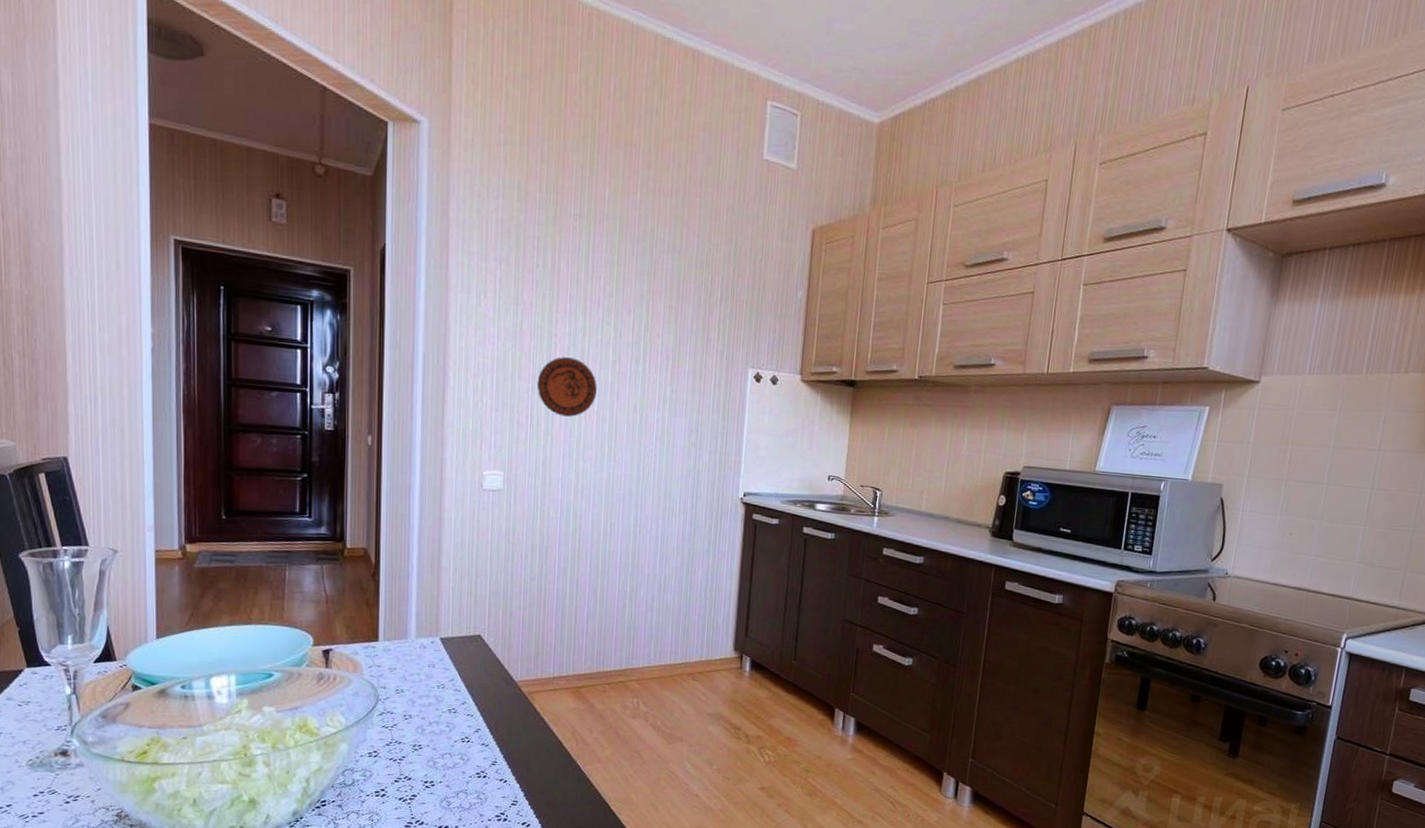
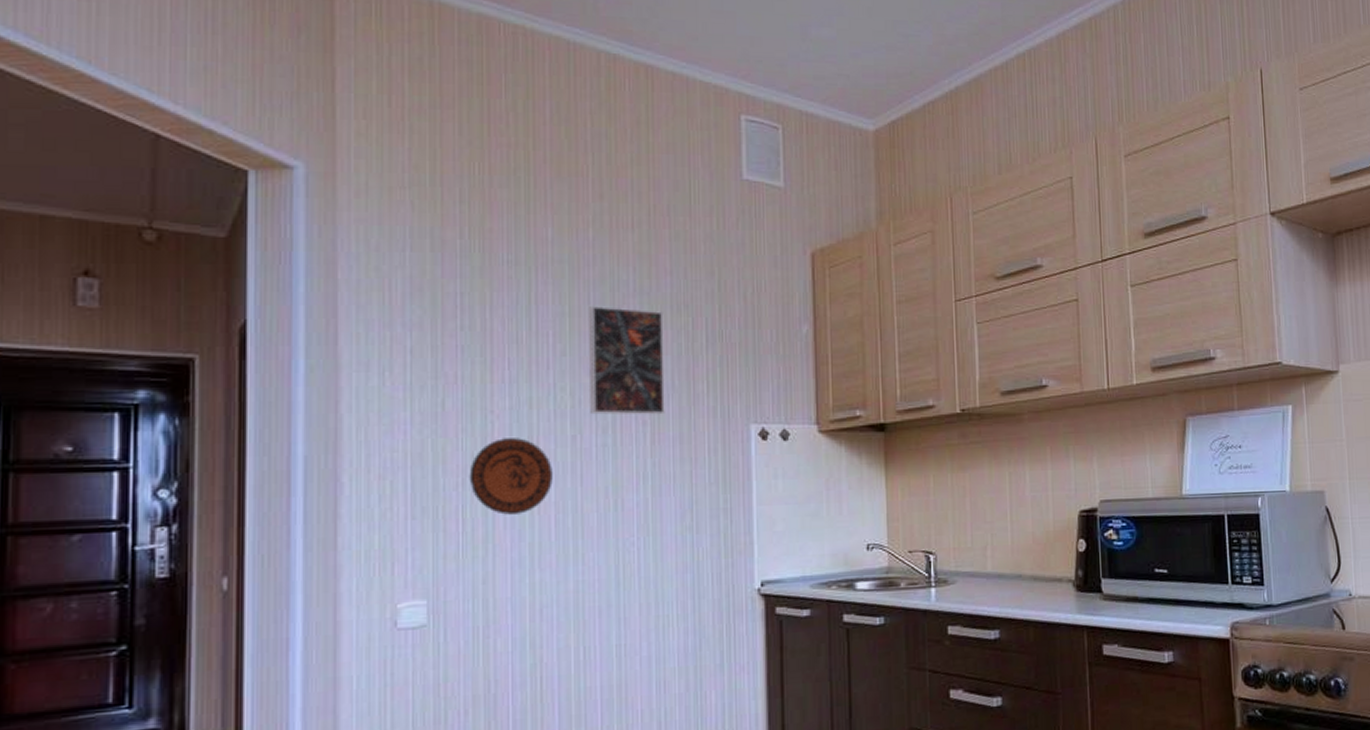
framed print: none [628,258,690,353] -> present [589,306,665,415]

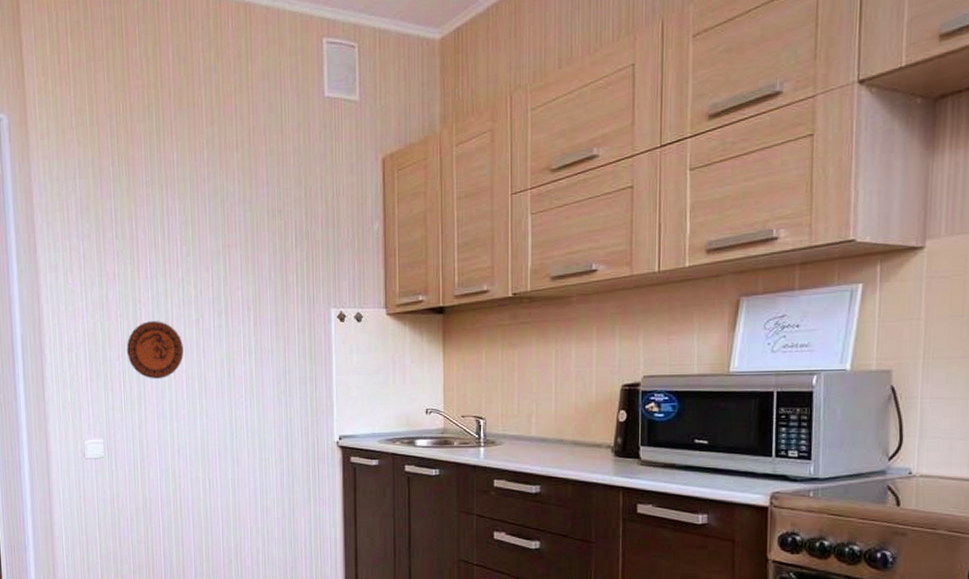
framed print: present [589,306,665,415] -> none [206,214,264,302]

